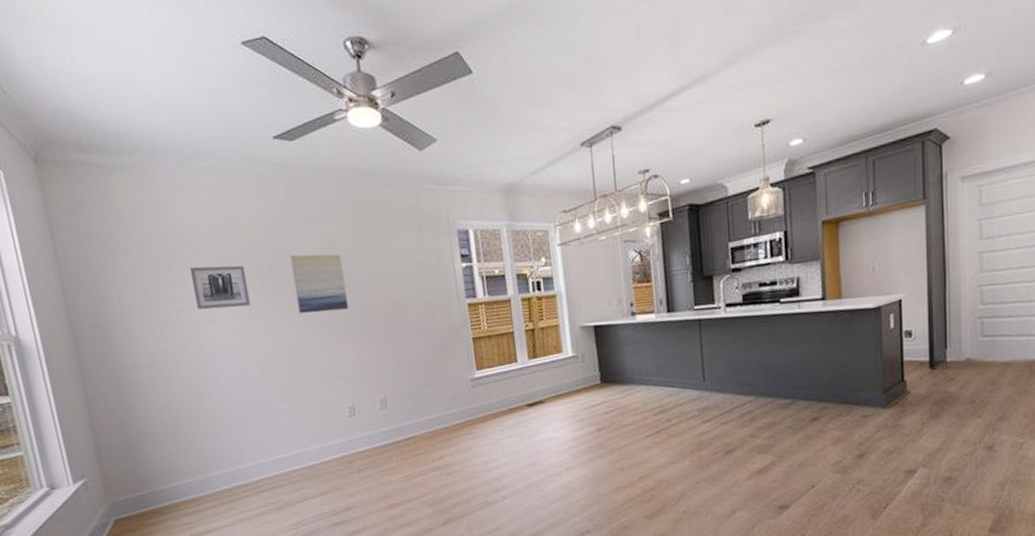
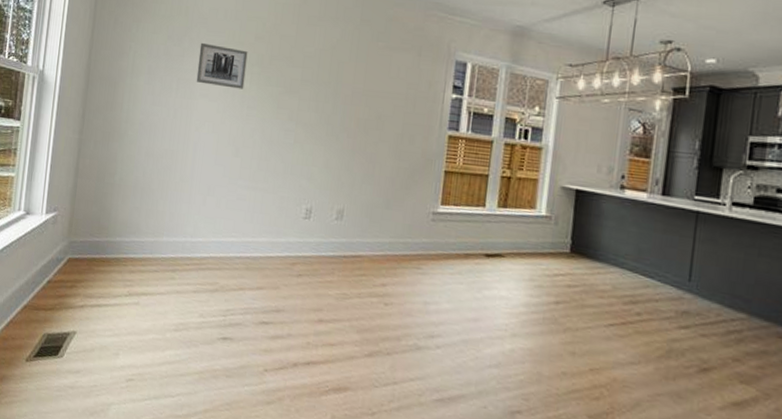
wall art: present [290,254,349,314] -> none [285,51,338,113]

